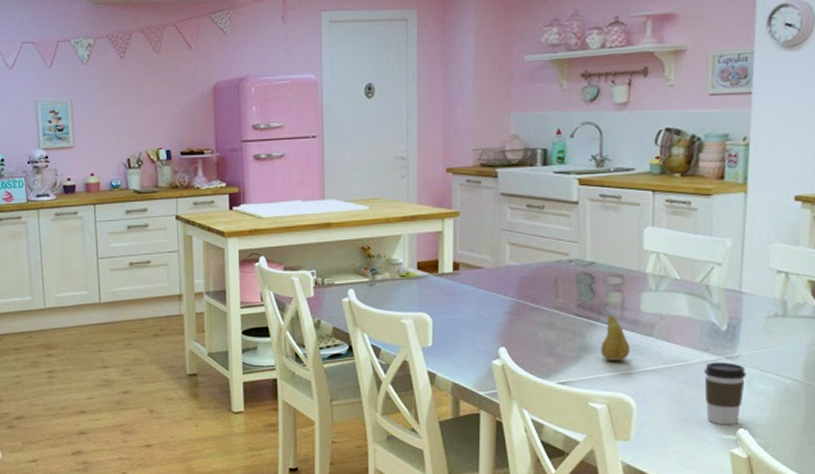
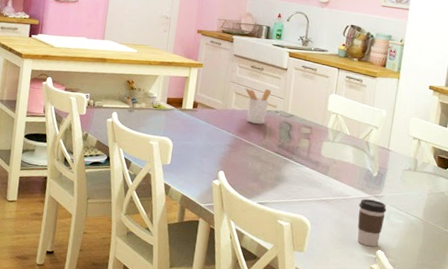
utensil holder: none [521,233,560,280] -> present [245,88,272,124]
fruit: present [600,314,631,361] -> none [290,155,311,191]

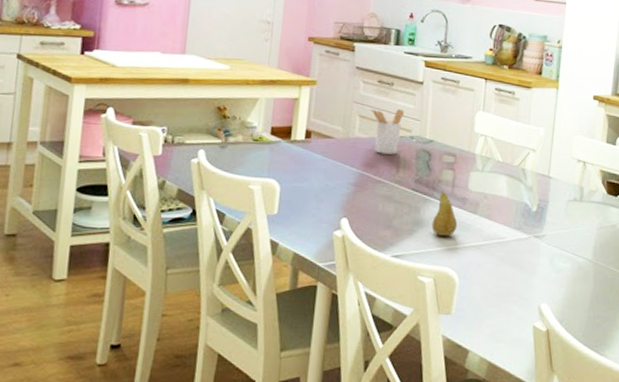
fruit: none [290,155,311,191] -> present [431,191,458,236]
coffee cup: present [357,199,387,247] -> none [516,240,550,300]

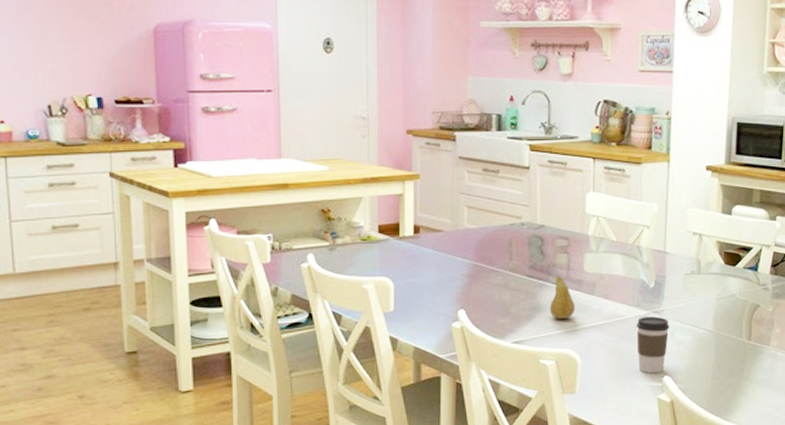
utensil holder: present [371,109,405,155] -> none [478,196,513,243]
coffee cup: none [516,240,550,300] -> present [636,316,670,374]

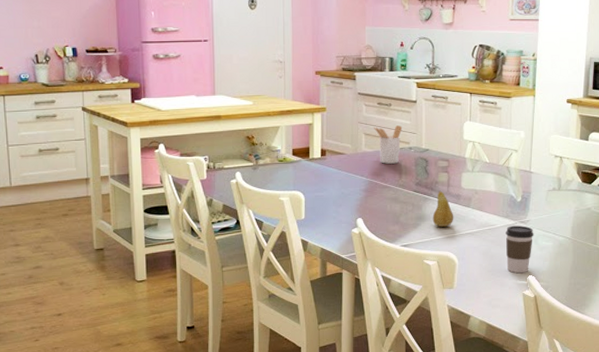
utensil holder: none [478,196,513,243] -> present [374,125,403,164]

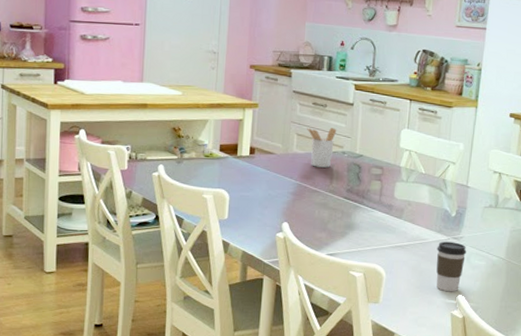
fruit: present [432,190,454,227] -> none [361,199,385,238]

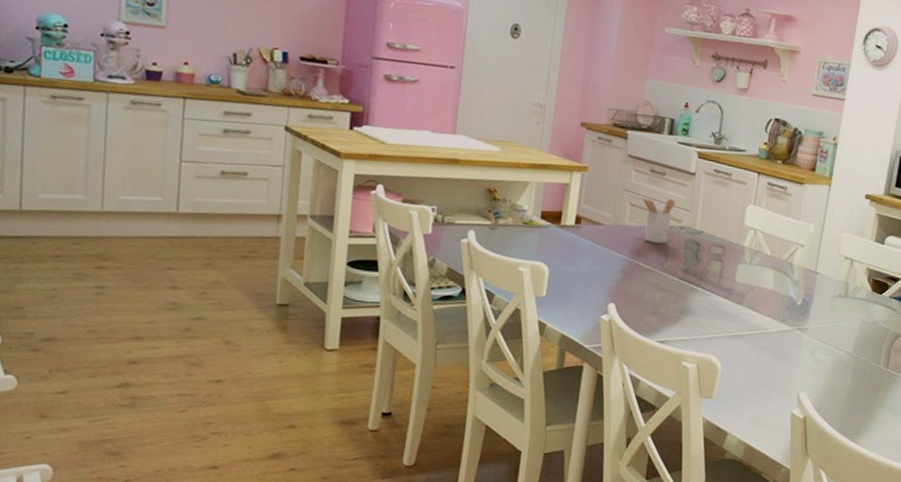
coffee cup: present [436,241,467,292] -> none [776,332,812,389]

